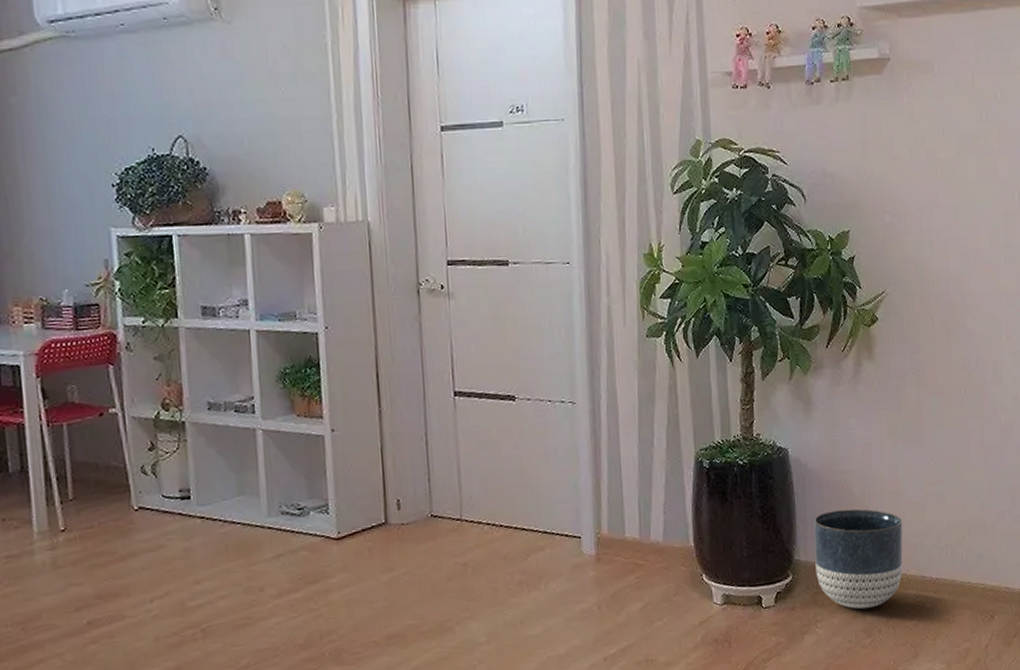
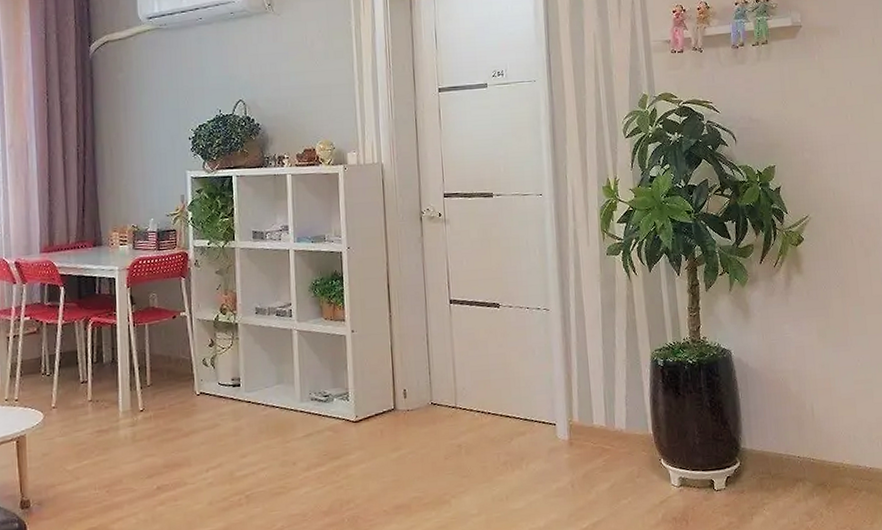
planter: present [814,509,903,610] -> none [756,403,839,494]

